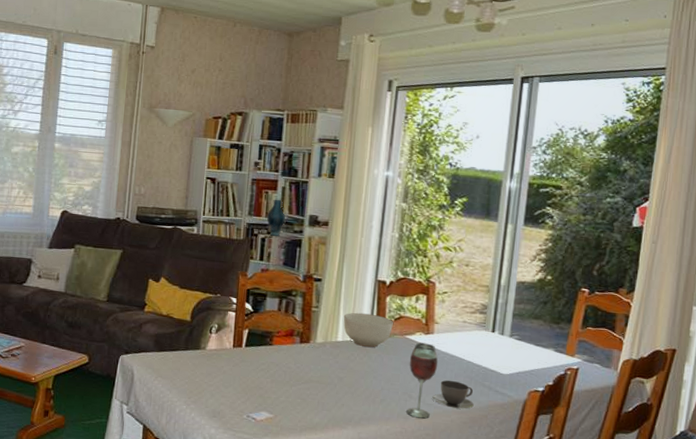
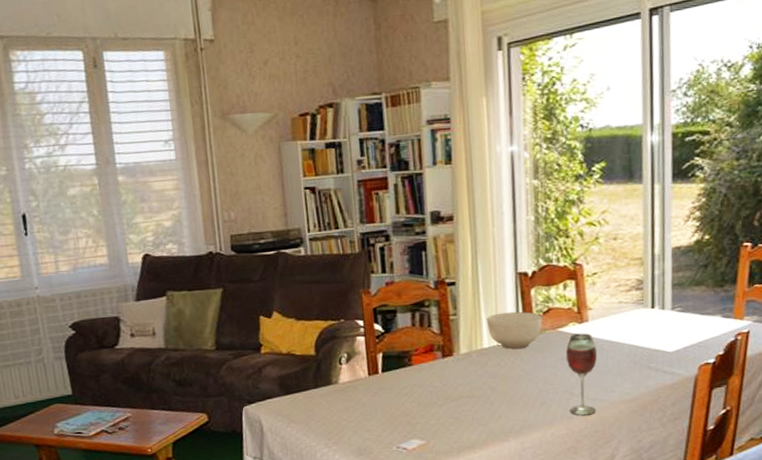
vase: present [266,199,286,236] -> none [381,199,404,243]
teacup: present [432,380,474,409] -> none [596,368,642,398]

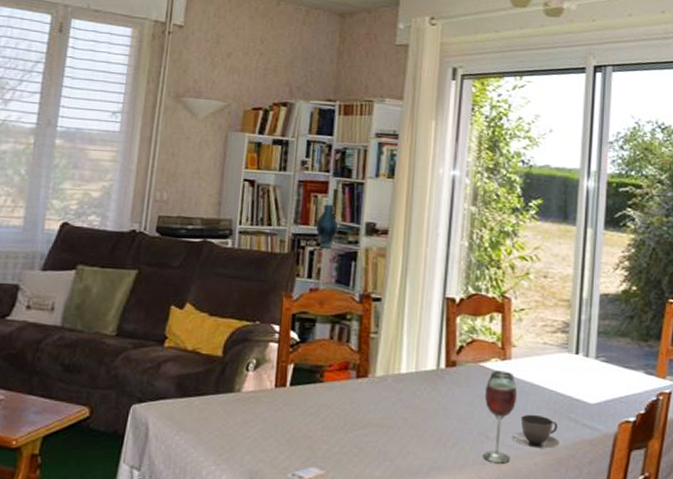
vase: none [381,199,404,243] -> present [315,204,339,248]
bowl: present [486,311,543,349] -> none [407,337,466,379]
teacup: none [596,368,642,398] -> present [512,414,559,449]

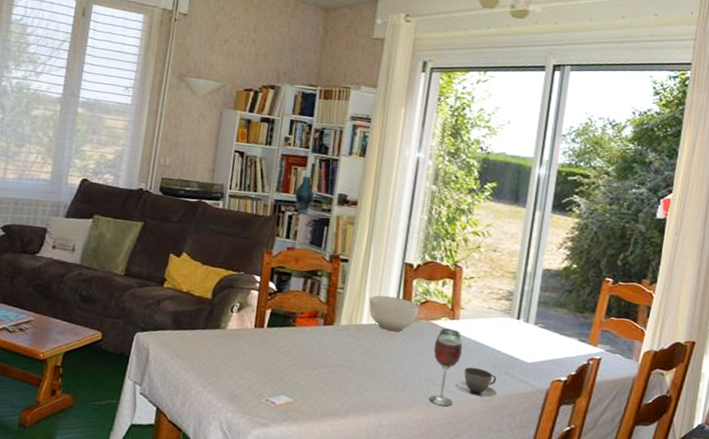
bowl: none [407,337,466,379] -> present [369,295,420,332]

